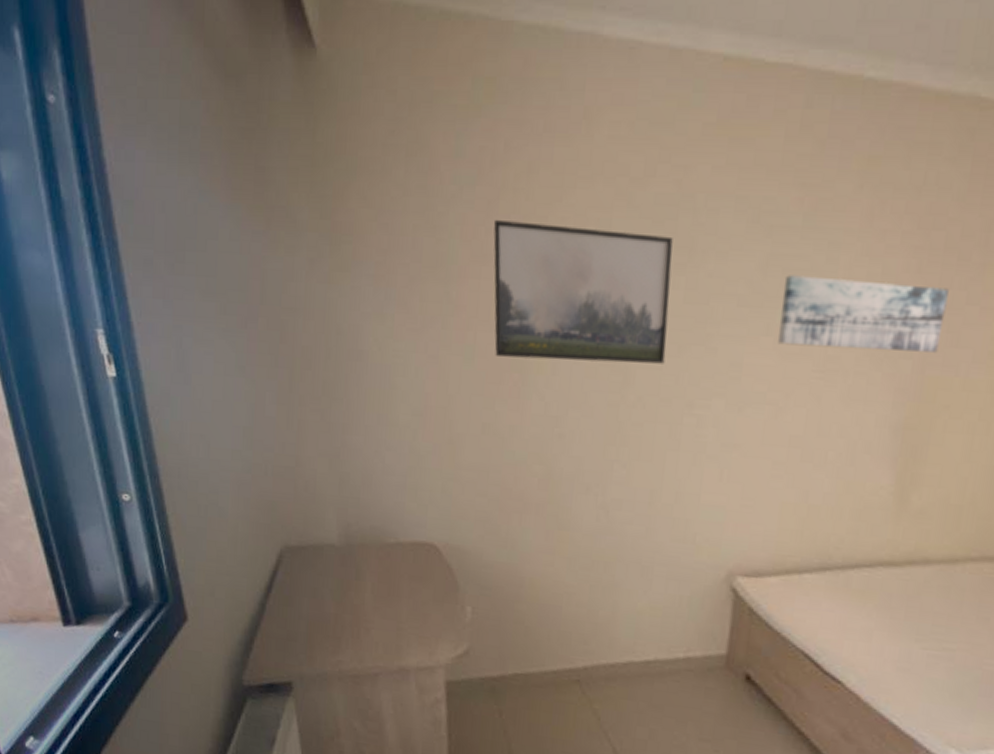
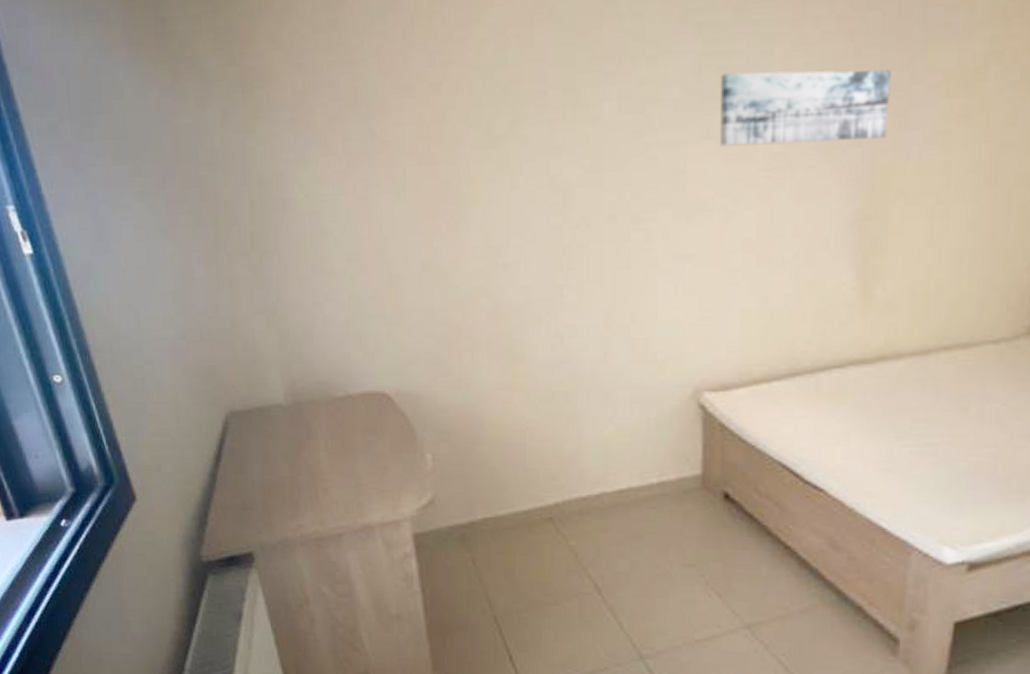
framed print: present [493,219,673,364] -> none [410,46,605,191]

